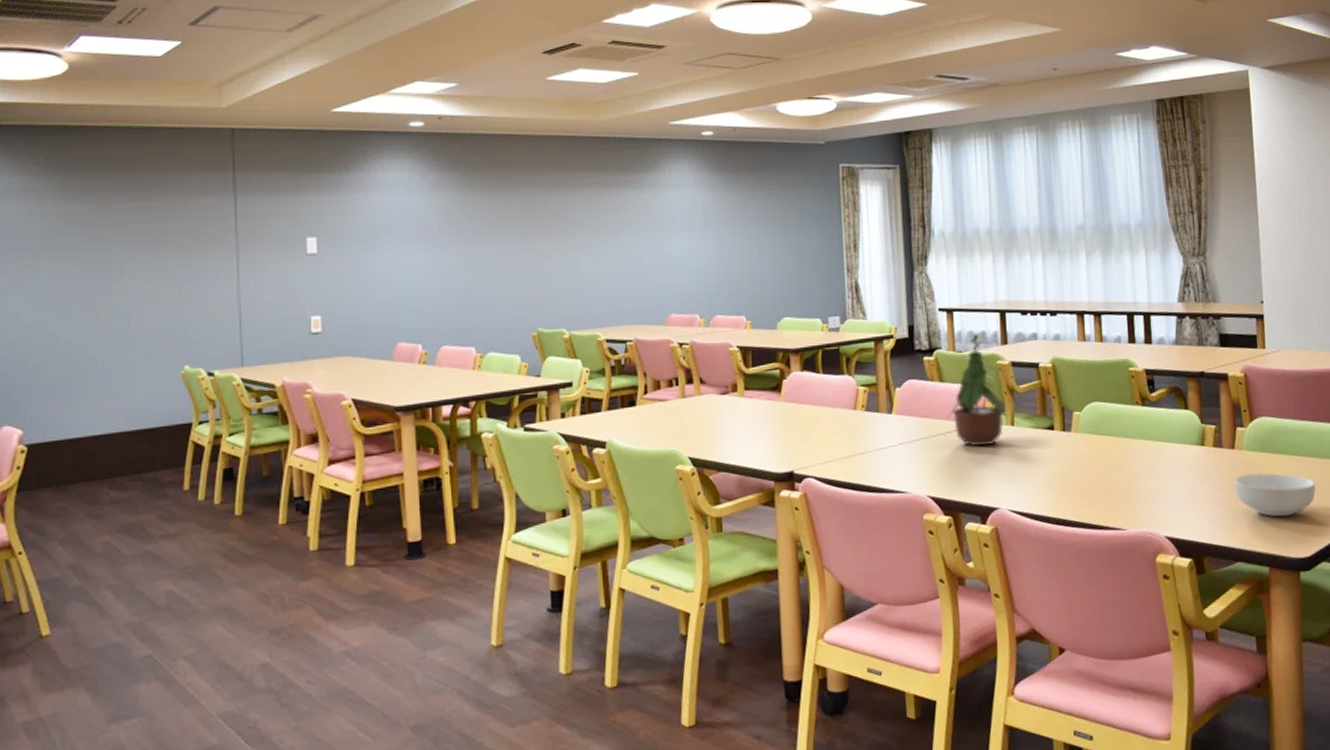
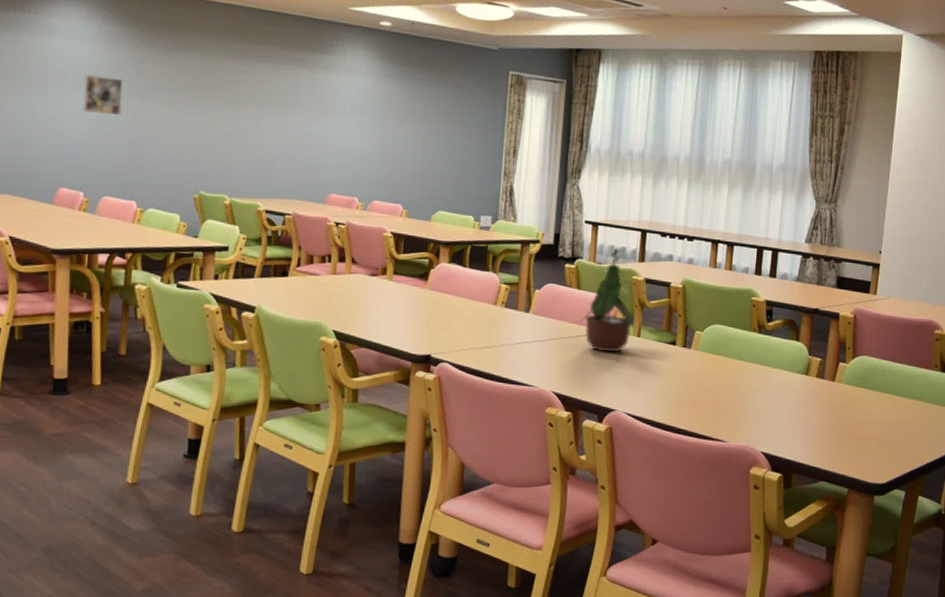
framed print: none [413,224,454,263] -> present [83,75,123,115]
cereal bowl: present [1234,473,1316,517] -> none [829,405,900,446]

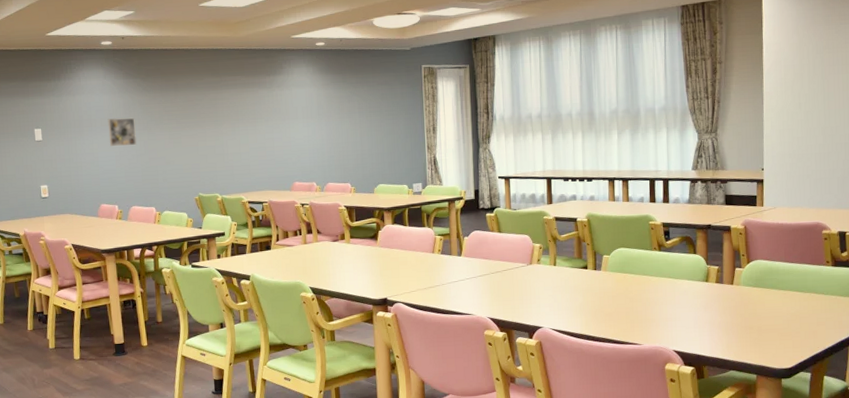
potted plant: present [580,247,634,353] -> none [504,195,550,282]

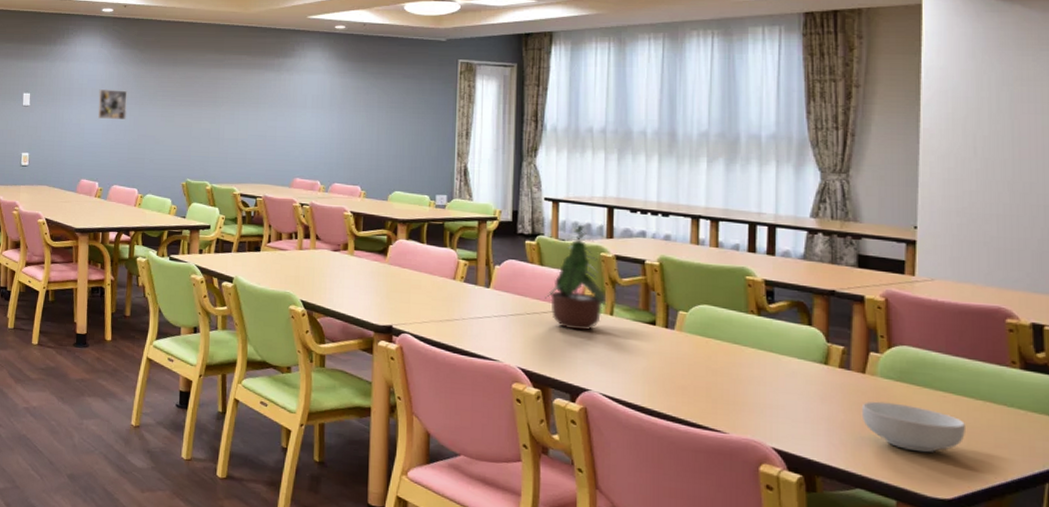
potted plant: none [504,195,550,282] -> present [545,224,605,331]
cereal bowl: none [731,303,799,337] -> present [861,401,965,453]

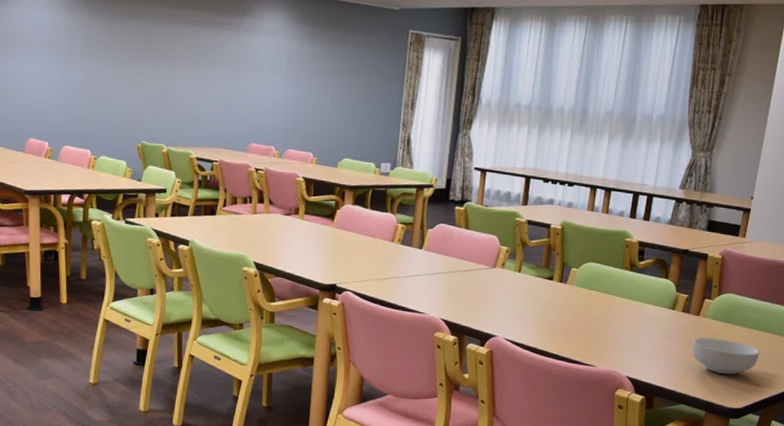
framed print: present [98,89,127,119] -> none [45,40,78,75]
potted plant: present [545,224,605,331] -> none [467,192,516,286]

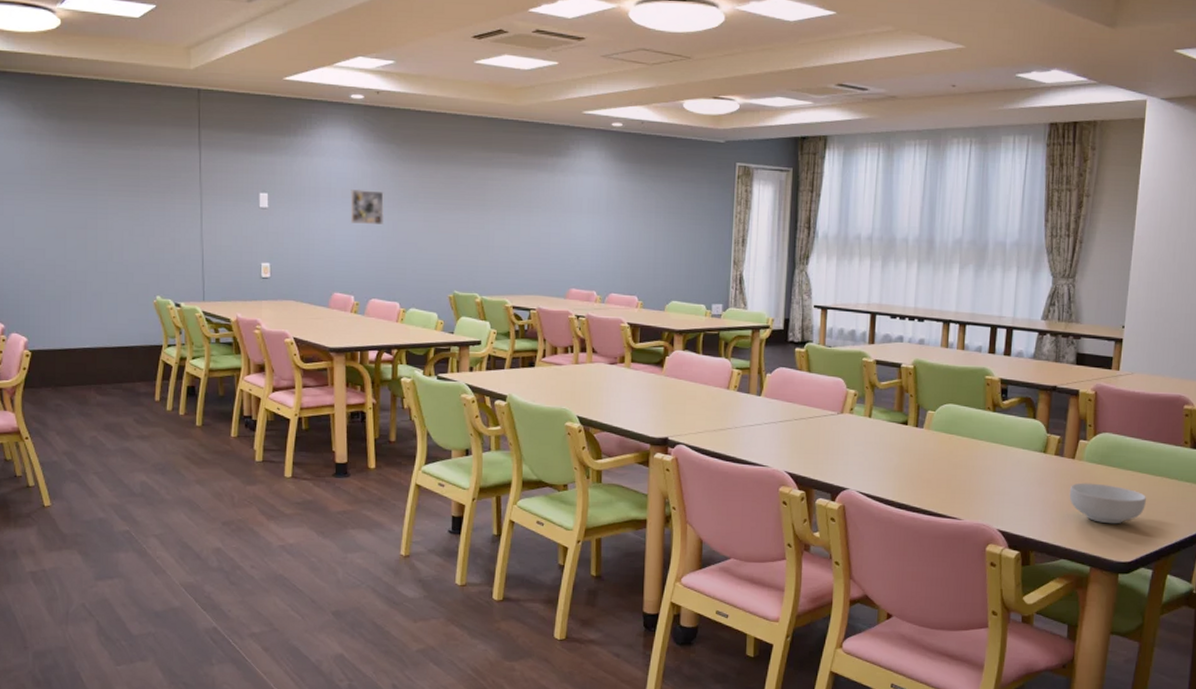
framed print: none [45,40,78,75] -> present [350,189,385,224]

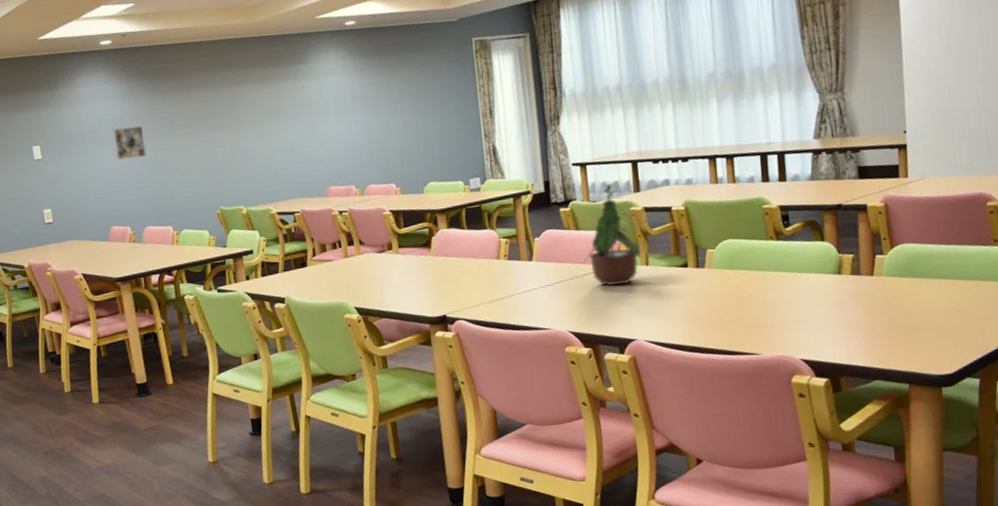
potted plant: none [811,330,865,433] -> present [585,183,640,287]
cereal bowl: present [1069,482,1146,524] -> none [872,296,961,337]

